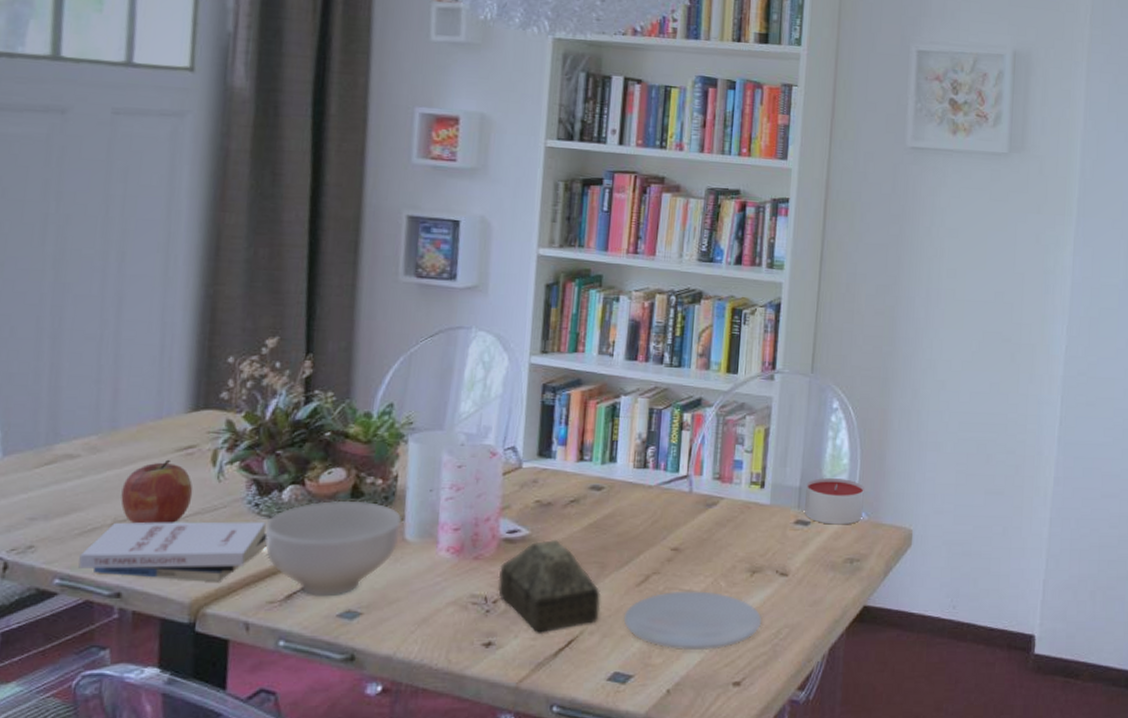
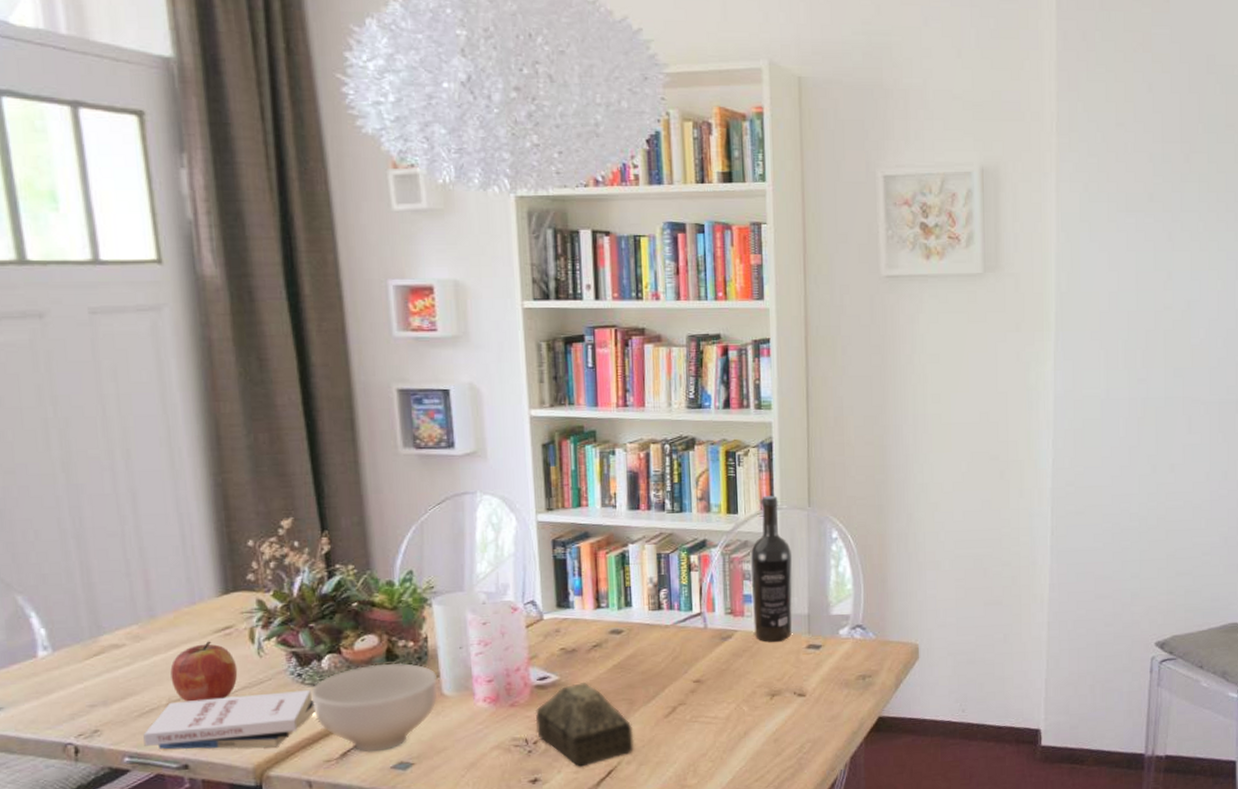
plate: present [623,591,761,651] -> none [656,716,785,770]
wine bottle: none [741,357,790,514] -> present [750,495,793,642]
candle: present [805,478,864,525] -> none [814,603,870,646]

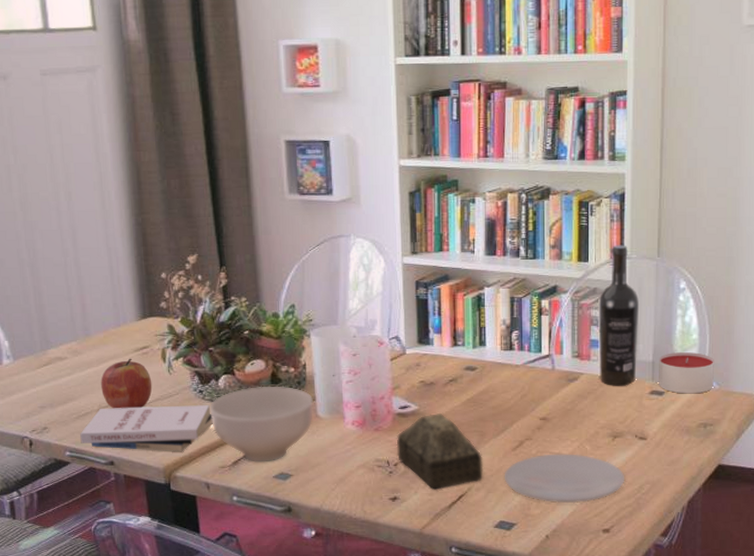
plate: none [656,716,785,770] -> present [504,454,624,504]
candle: none [814,603,870,646] -> present [659,352,714,394]

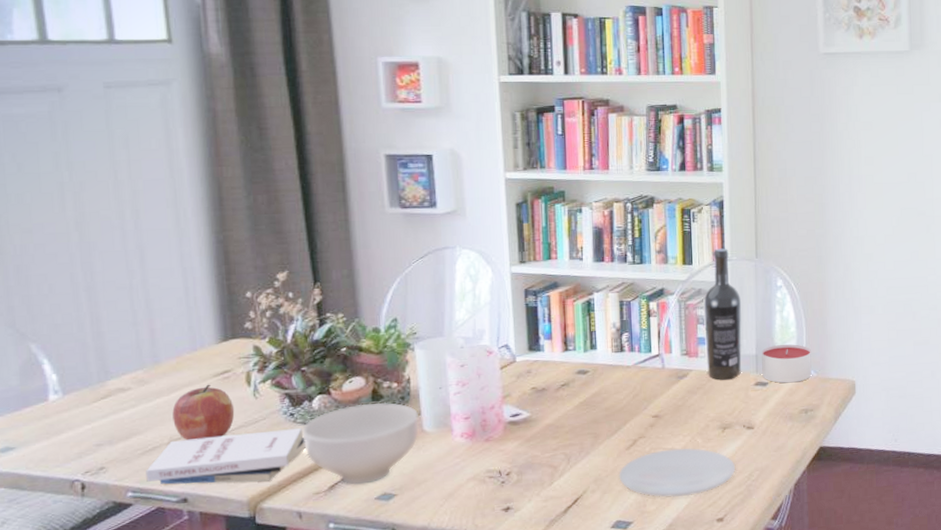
decorative box: present [396,413,483,490] -> none [508,418,598,496]

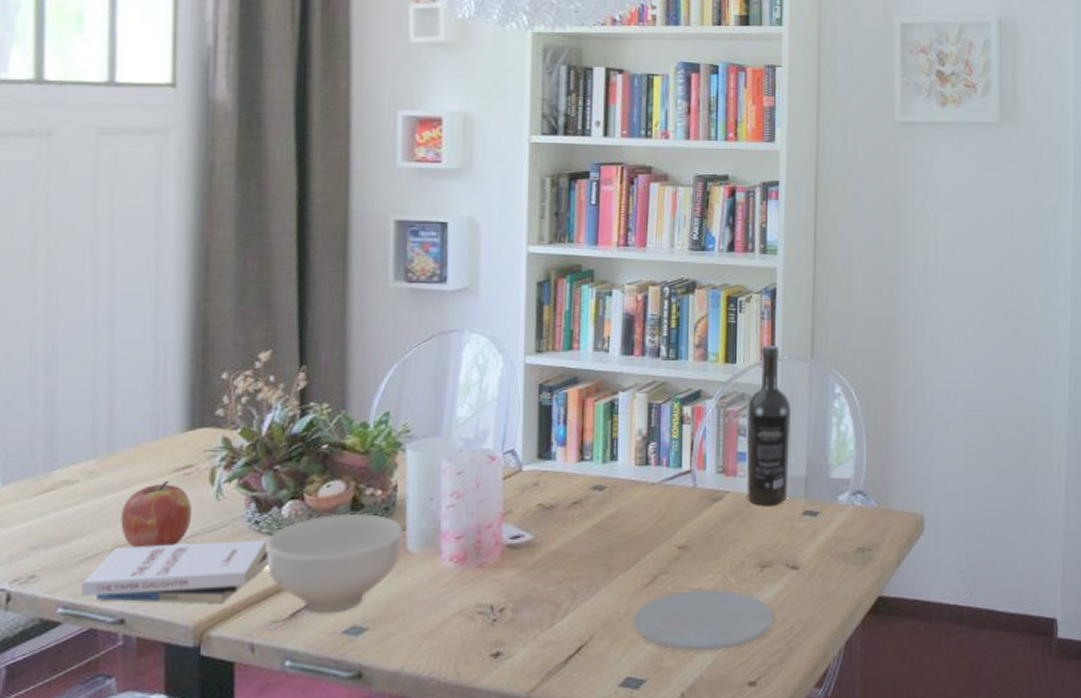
candle: present [761,344,812,384] -> none [812,466,872,514]

